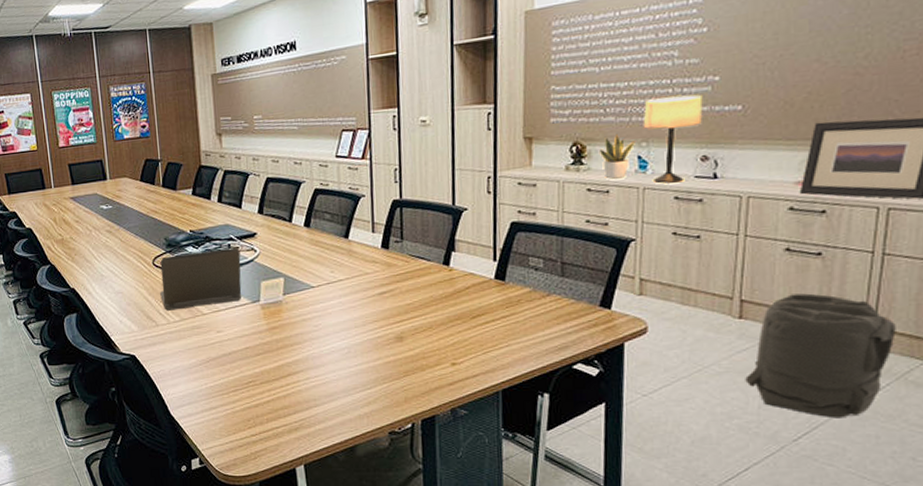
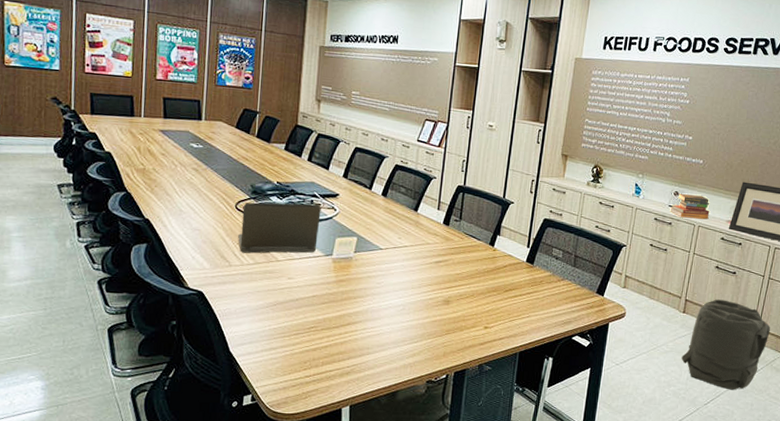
potted plant: present [600,133,635,179] -> none [611,164,635,198]
table lamp: present [643,94,703,184] -> none [641,143,681,208]
books: none [697,154,763,190] -> present [670,194,710,220]

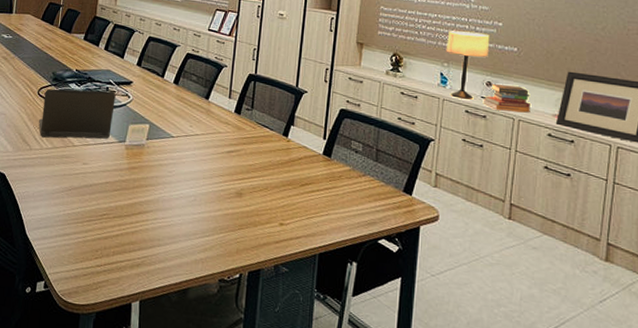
table lamp: none [641,143,681,208] -> present [446,30,490,99]
backpack: present [681,299,770,390] -> none [511,205,623,318]

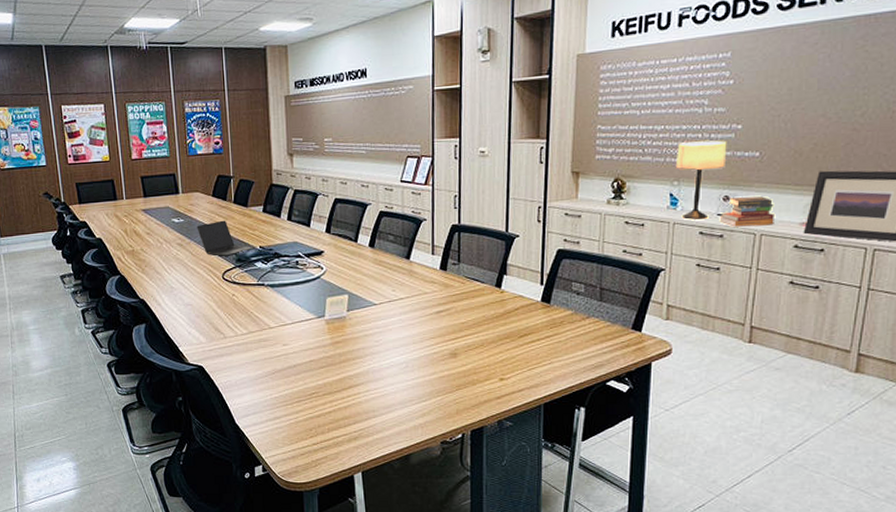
laptop: none [22,41,71,75] -> present [196,220,255,256]
laptop computer: present [38,88,116,139] -> none [228,265,308,323]

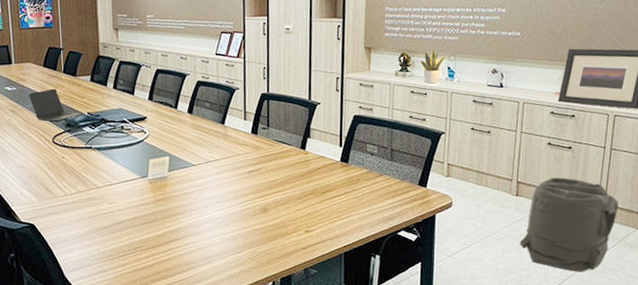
potted plant: none [638,172,668,214] -> present [421,48,446,84]
table lamp: present [675,140,727,220] -> none [452,22,494,90]
books: present [719,196,774,227] -> none [489,70,534,96]
backpack: none [752,322,875,432] -> present [520,177,618,272]

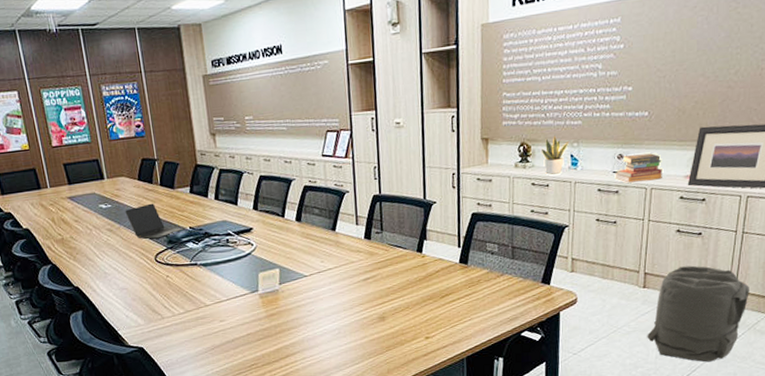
books: none [489,70,534,96] -> present [615,153,662,183]

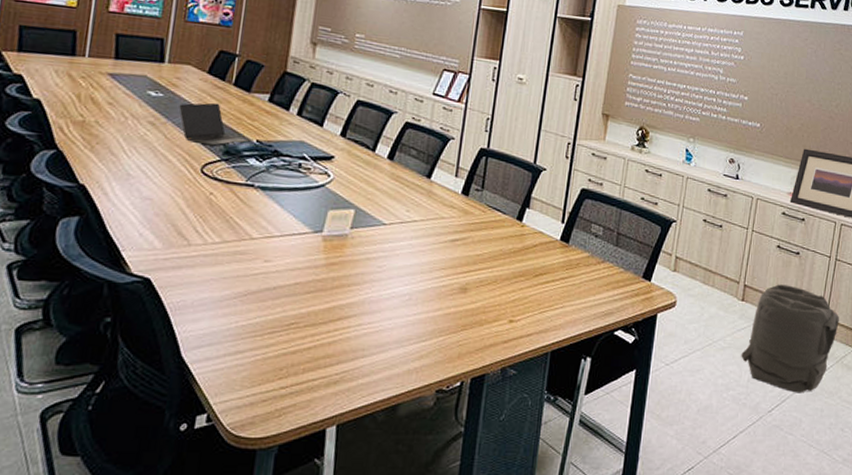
potted plant: present [542,135,569,175] -> none [659,126,685,166]
books: present [615,153,662,183] -> none [725,161,769,191]

